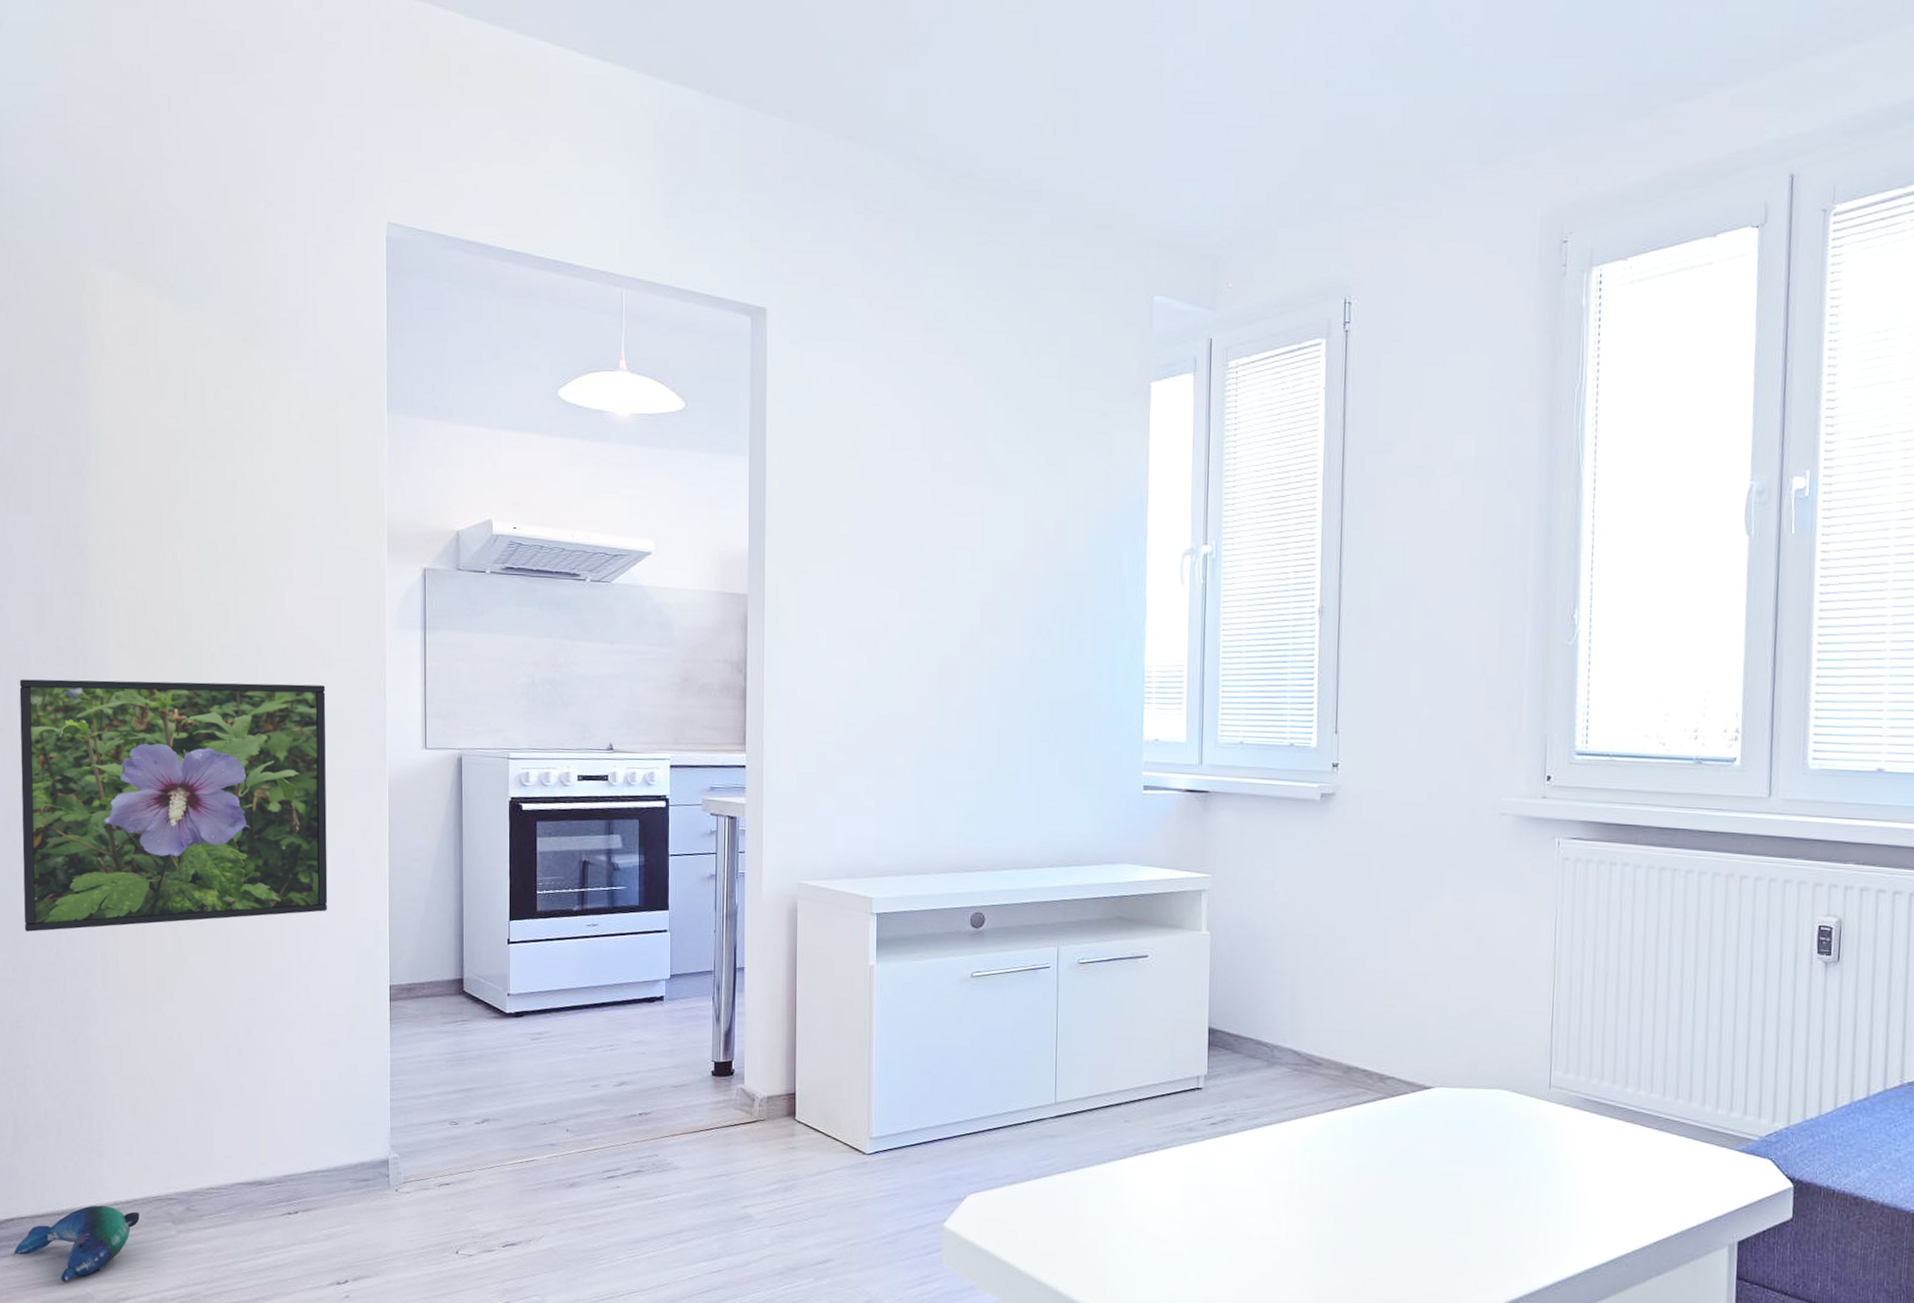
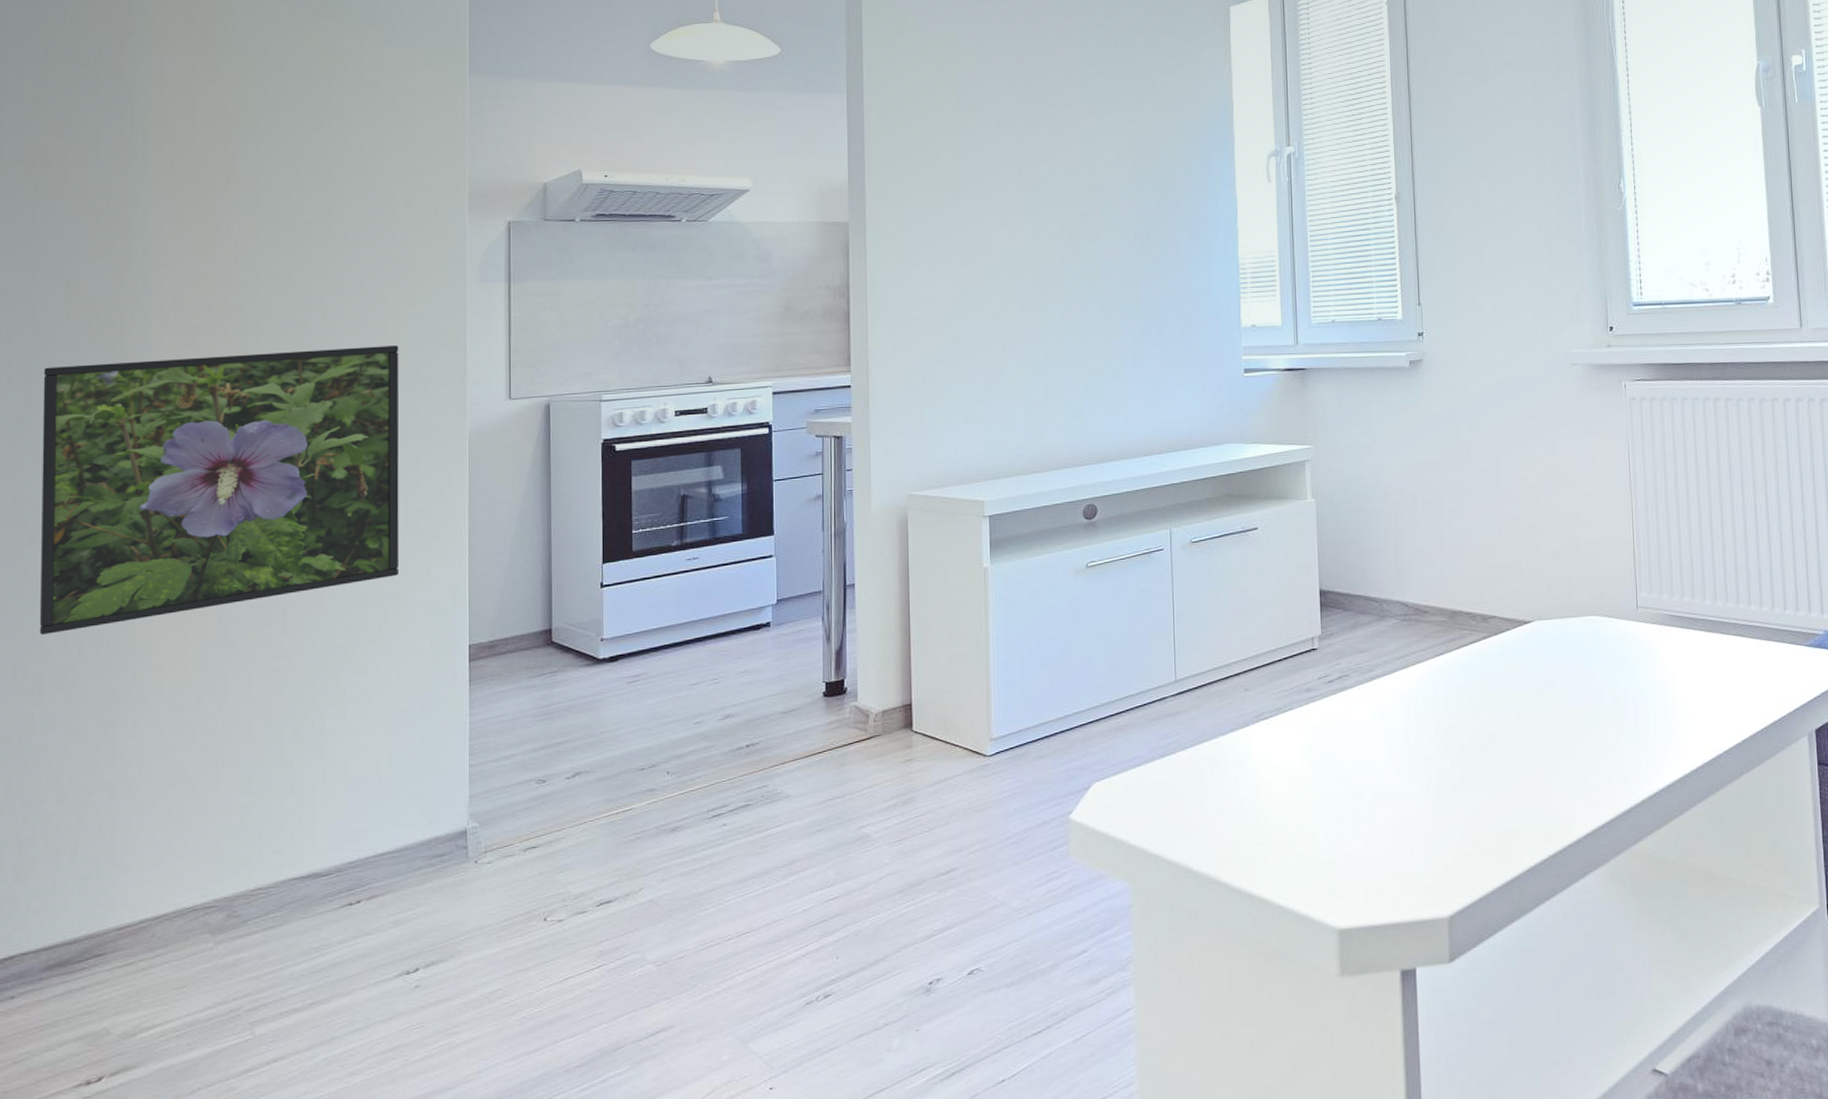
plush toy: present [14,1205,139,1282] -> none [11,926,170,1020]

